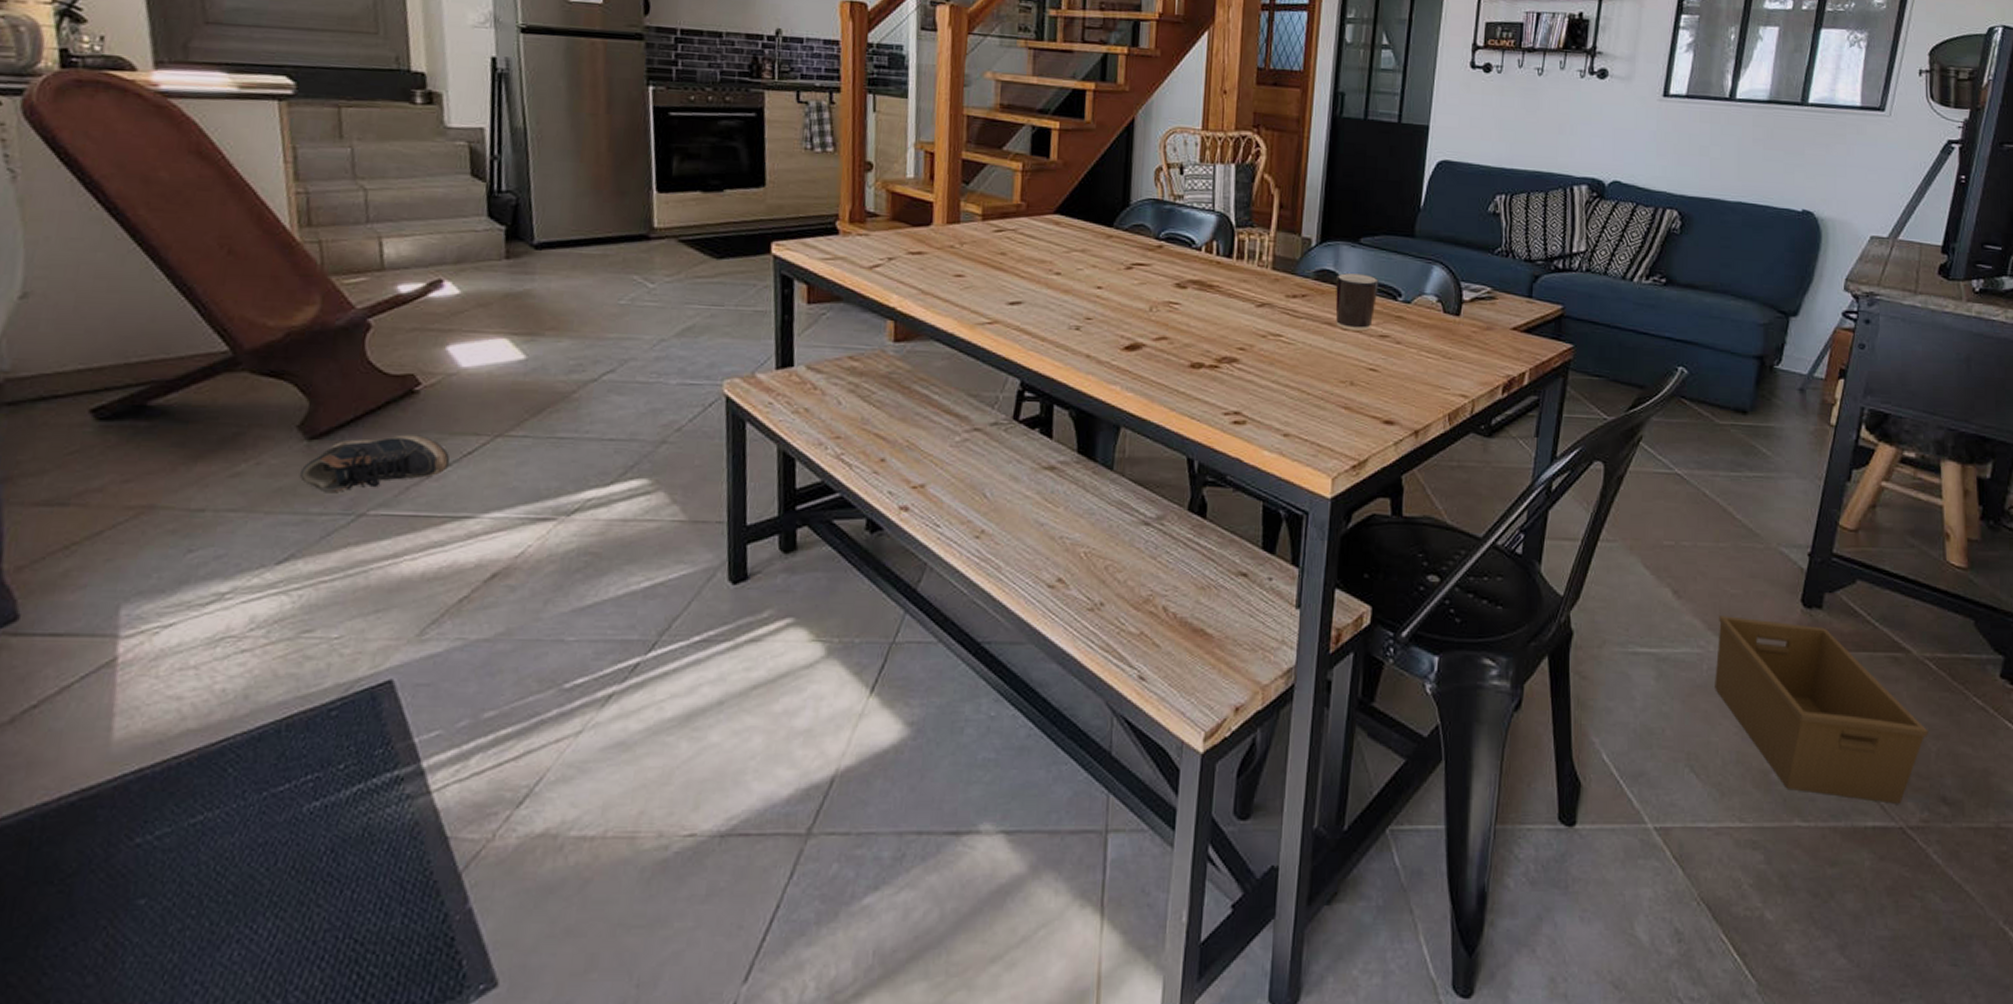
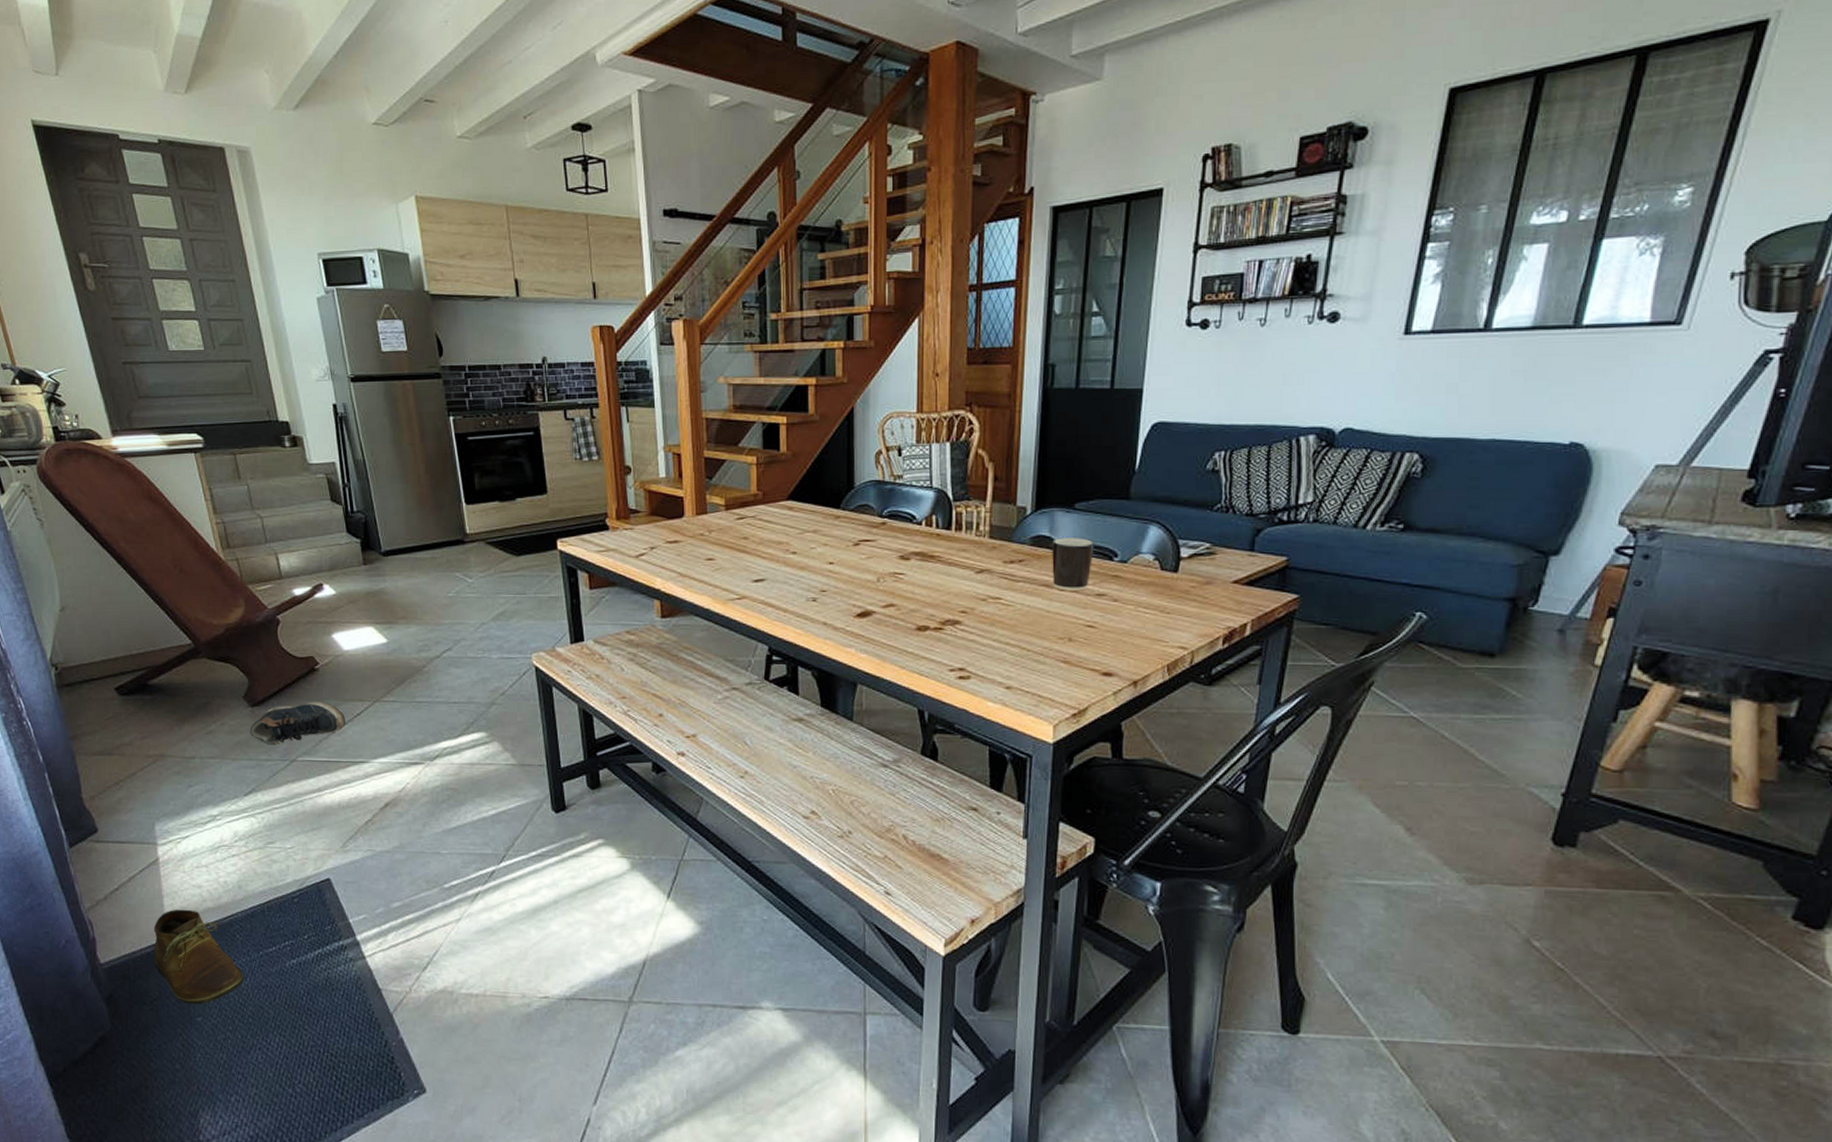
boot: none [79,733,231,879] -> present [153,909,244,1005]
hamper: present [1715,616,1928,804] -> none [1450,852,1698,1035]

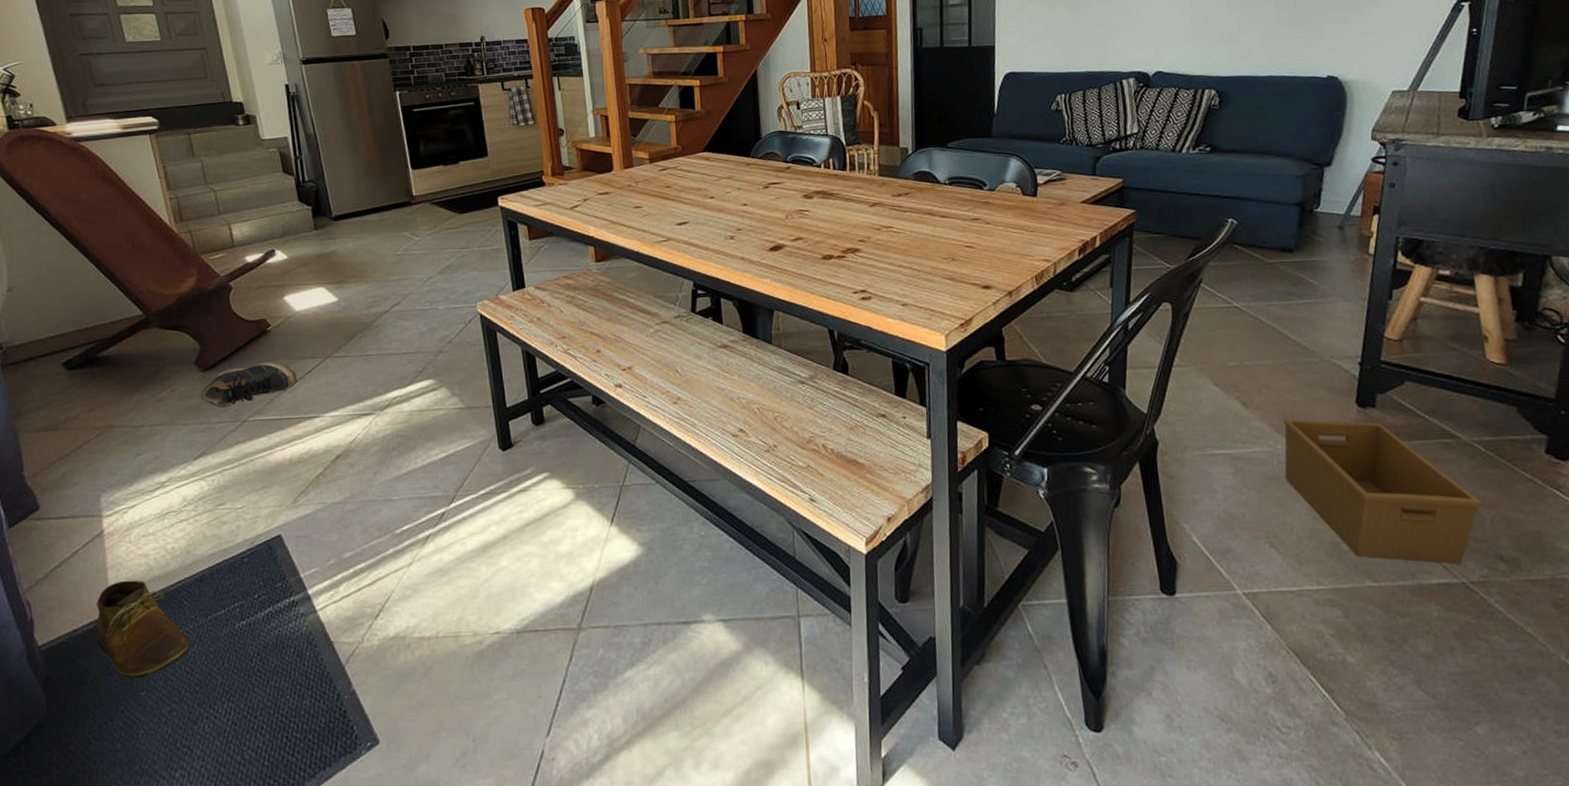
mug: present [1052,538,1094,591] -> none [931,171,967,218]
hamper: none [1450,852,1698,1035] -> present [1284,419,1482,564]

